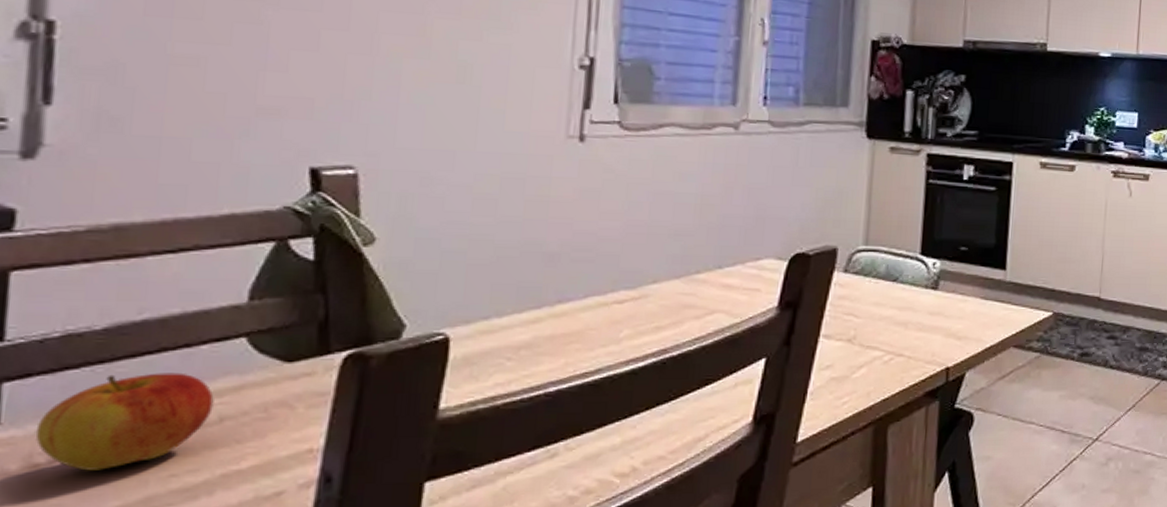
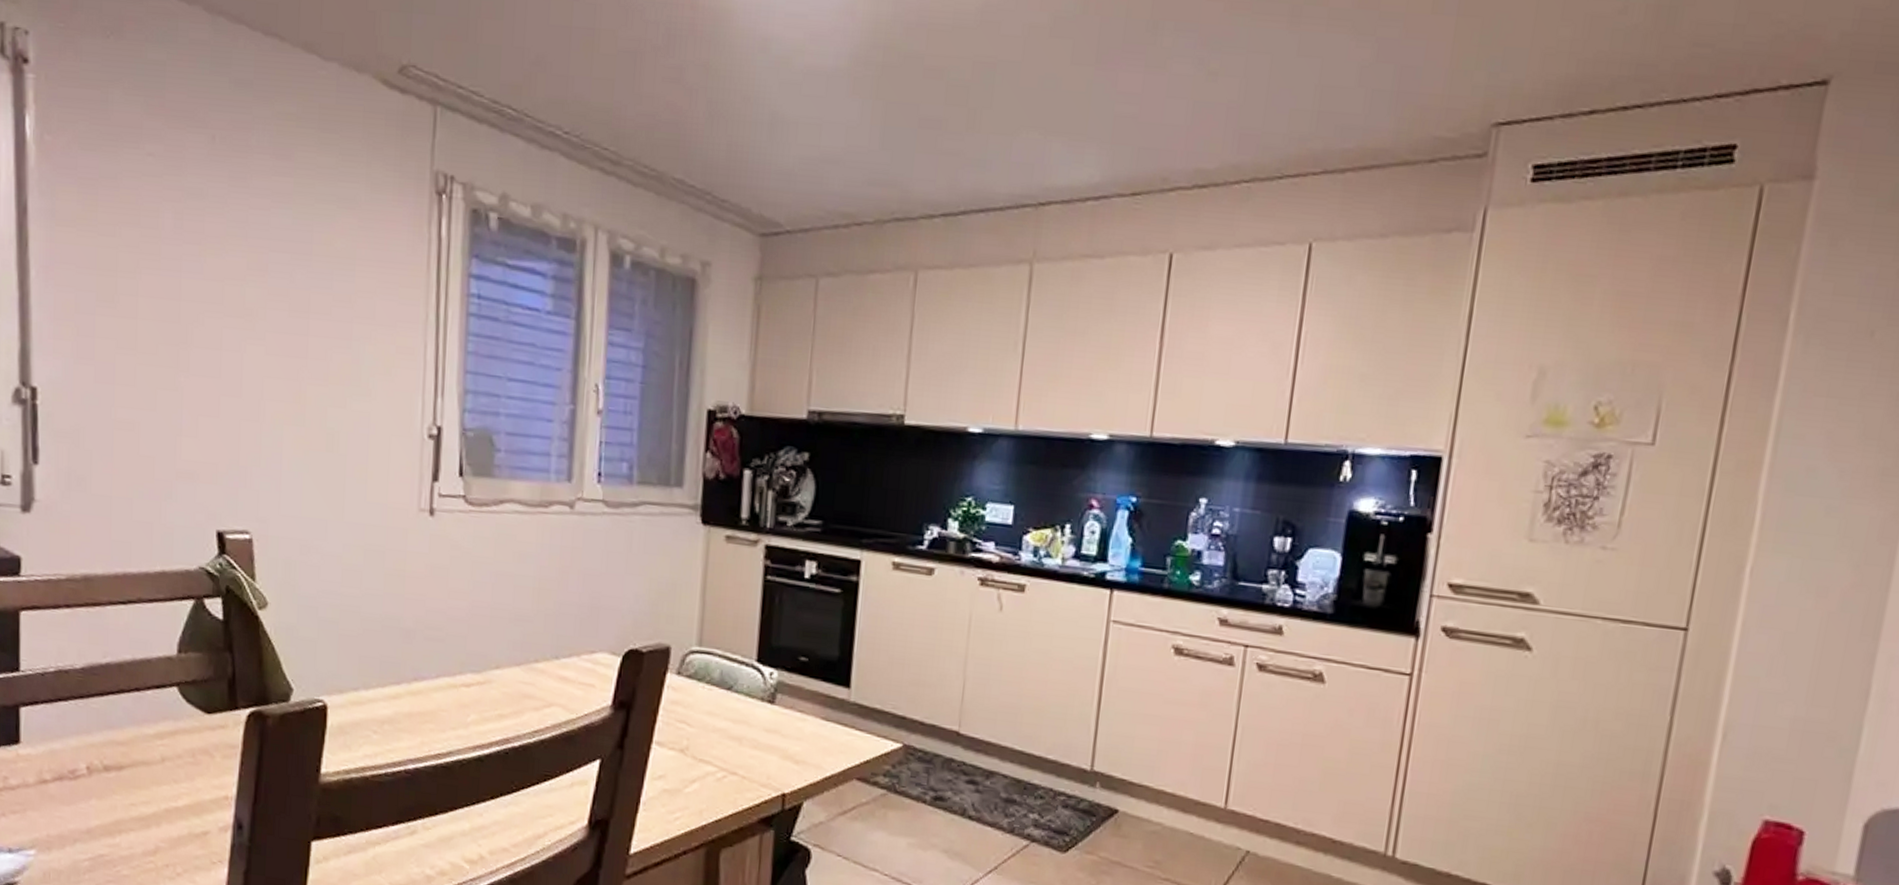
apple: present [35,372,214,471] -> none [43,709,157,792]

